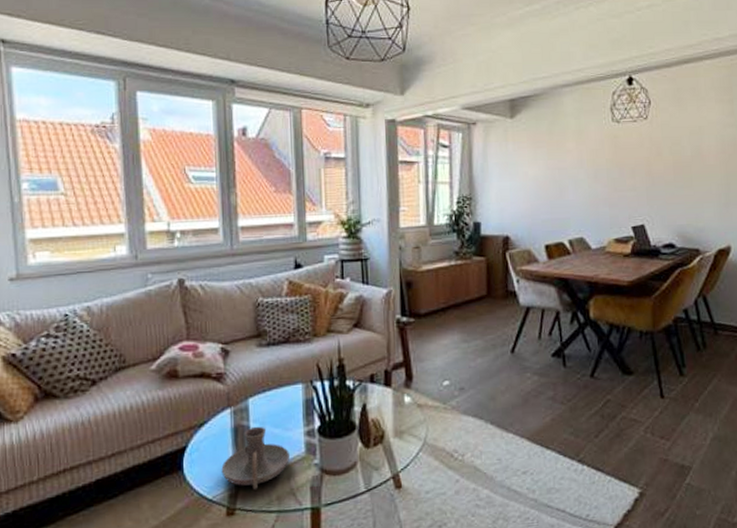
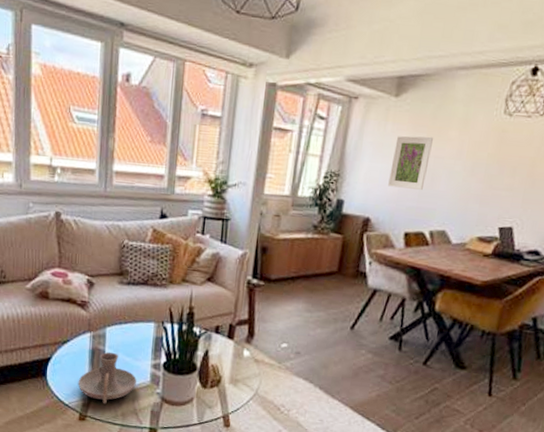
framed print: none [519,150,554,203] -> present [388,136,434,190]

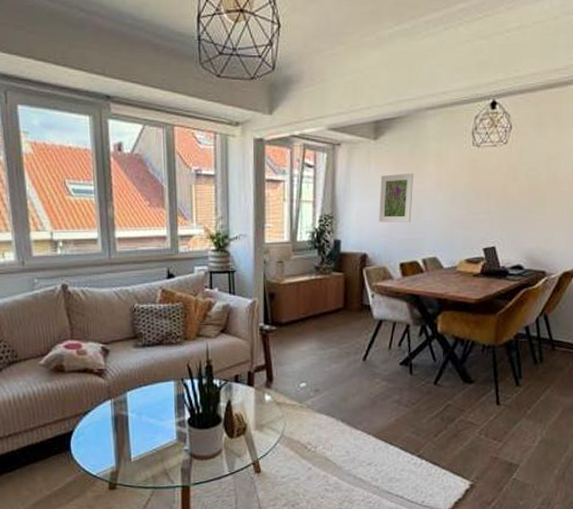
candle holder: present [78,351,137,404] -> none [104,416,163,470]

